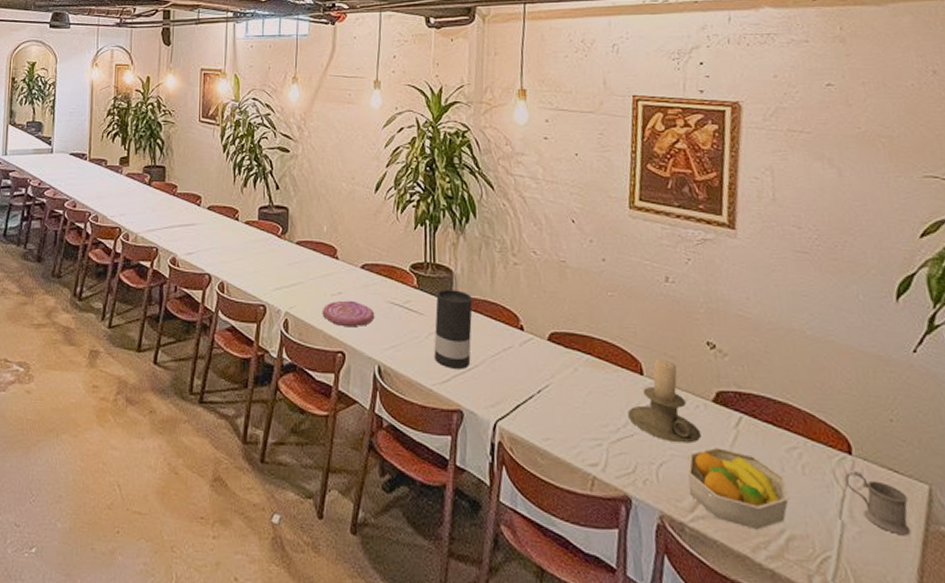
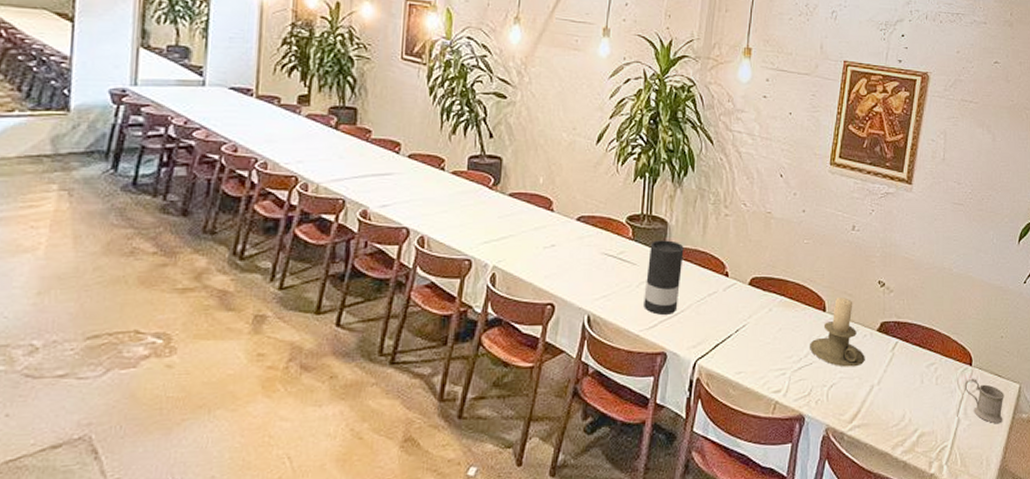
plate: present [322,300,375,326] -> none [532,252,588,278]
fruit bowl: present [687,446,789,530] -> none [850,367,923,432]

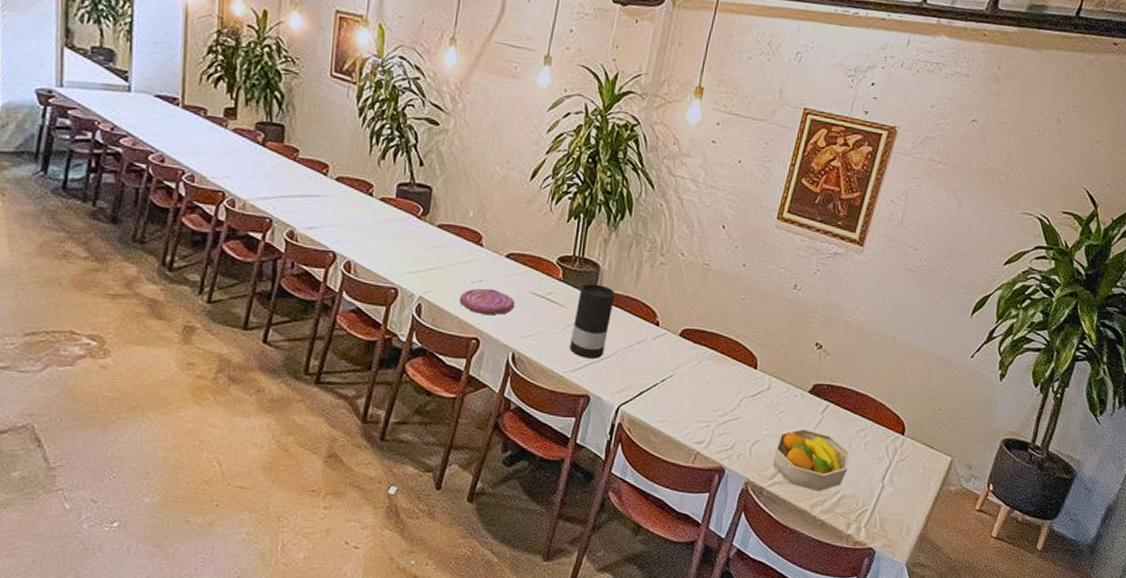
plate: none [532,252,588,278] -> present [459,288,516,315]
candle holder: present [810,298,865,367] -> none [737,356,793,426]
fruit bowl: none [850,367,923,432] -> present [772,428,850,492]
mug: present [964,378,1004,424] -> none [893,447,935,494]

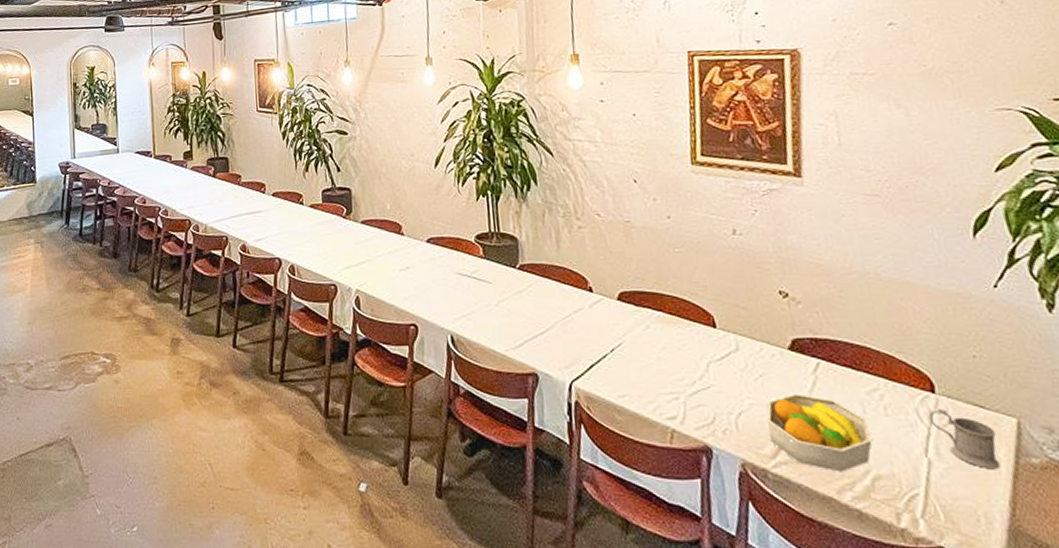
plate: present [459,288,516,315] -> none [391,274,444,299]
vase: present [569,283,615,359] -> none [503,257,542,334]
mug: none [893,447,935,494] -> present [928,409,1001,470]

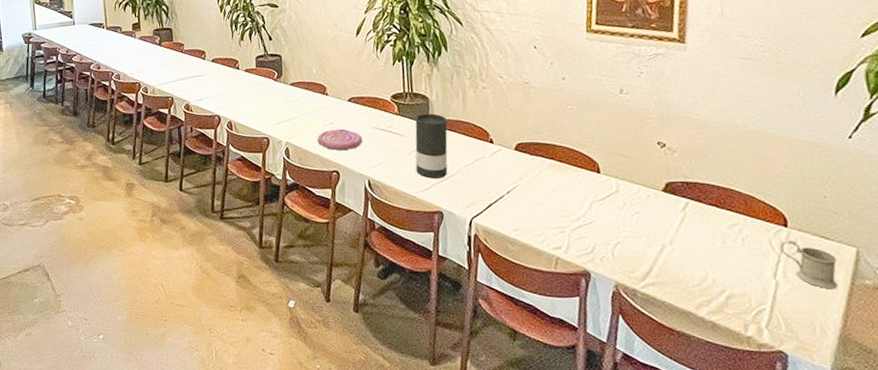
plate: none [391,274,444,299] -> present [317,128,363,150]
vase: none [503,257,542,334] -> present [415,113,448,179]
fruit bowl: present [766,393,872,472] -> none [639,227,729,292]

